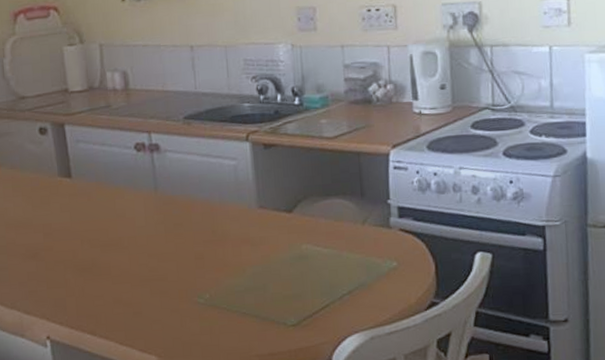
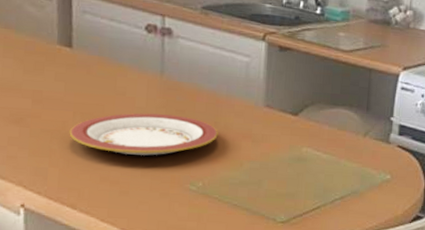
plate: none [80,229,217,275] -> present [69,113,218,156]

